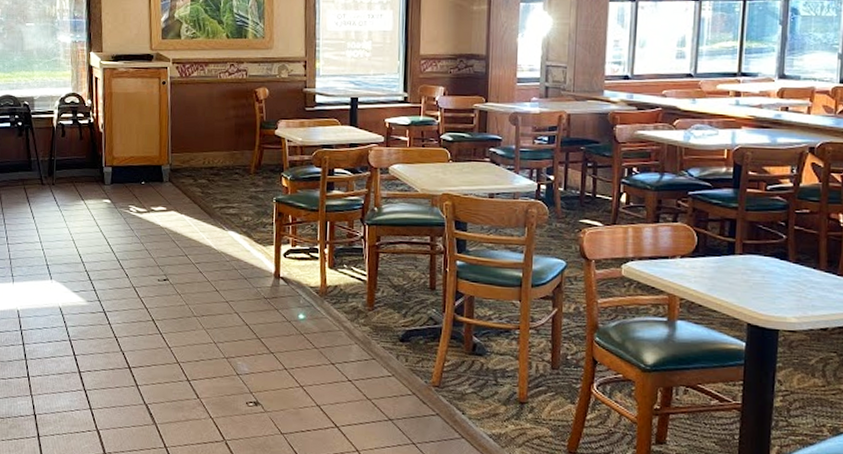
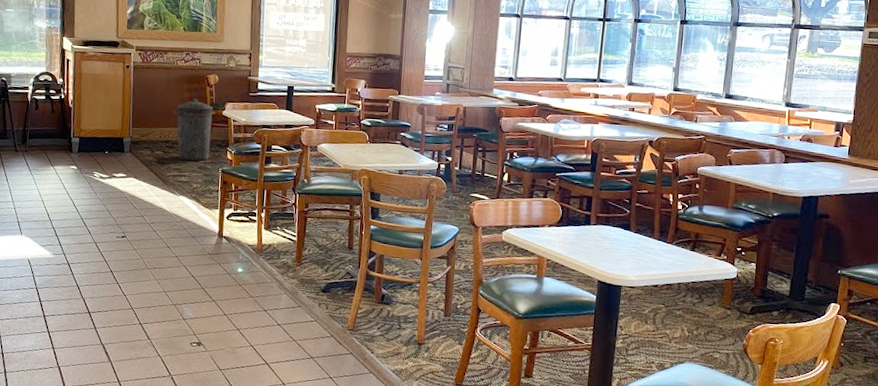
trash can: none [218,117,267,190] -> present [173,99,216,161]

